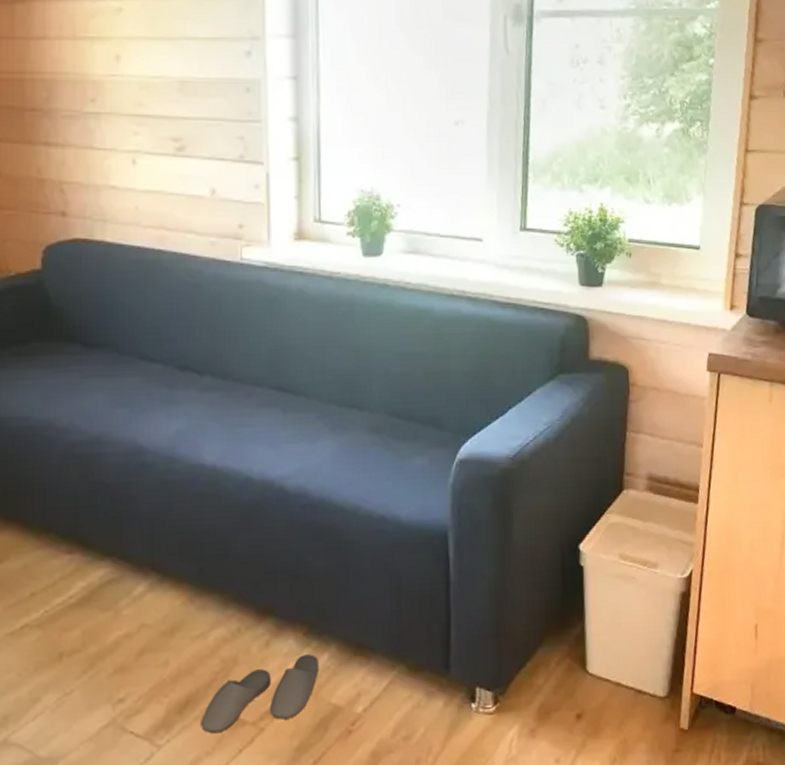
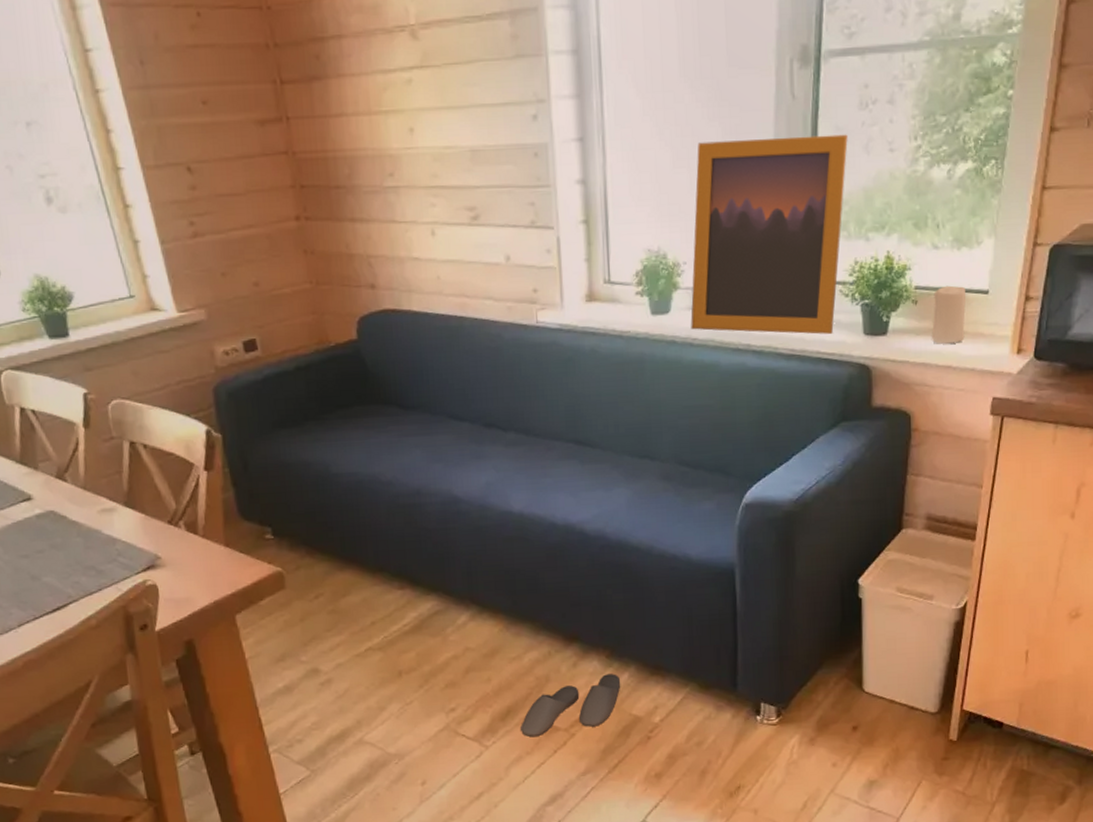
picture frame: none [404,88,560,283] -> present [690,134,848,335]
candle: none [646,240,679,298] -> present [932,285,966,344]

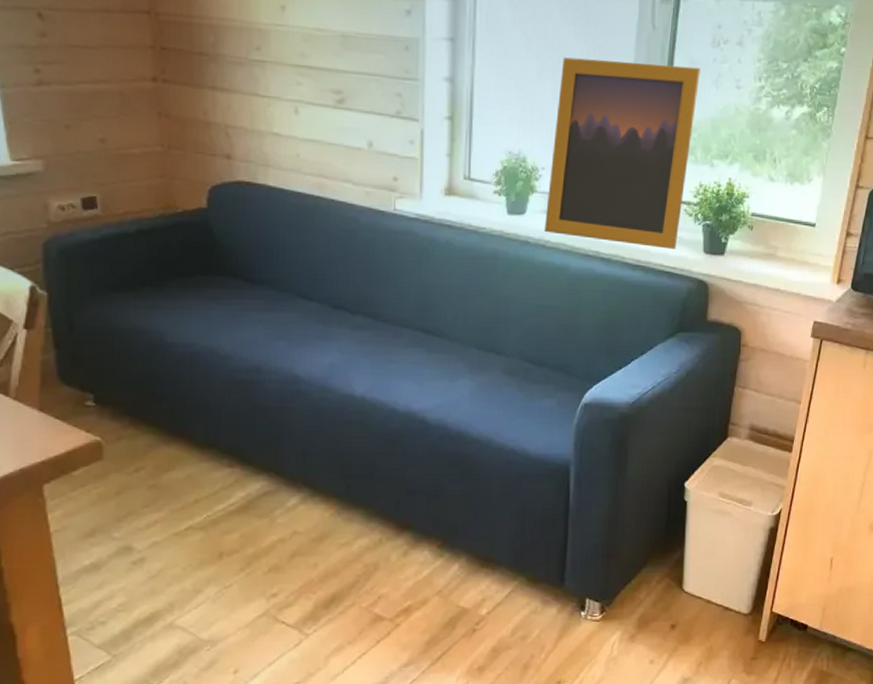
slippers: present [521,674,621,738] -> none [344,564,451,627]
candle: present [932,285,966,344] -> none [764,215,795,269]

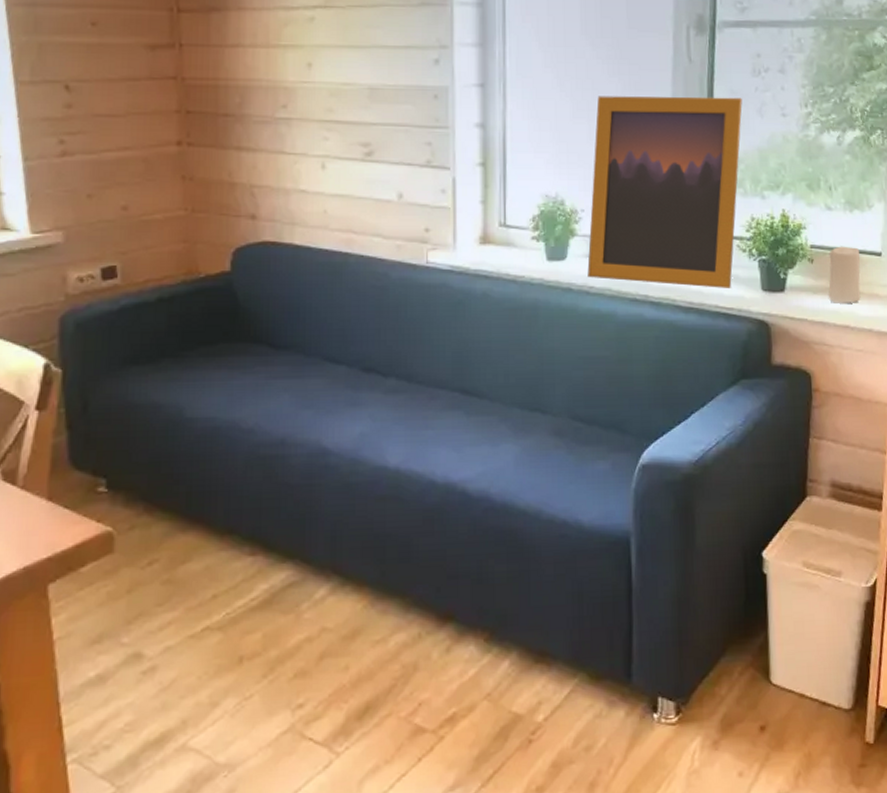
candle: none [764,215,795,269] -> present [828,246,861,303]

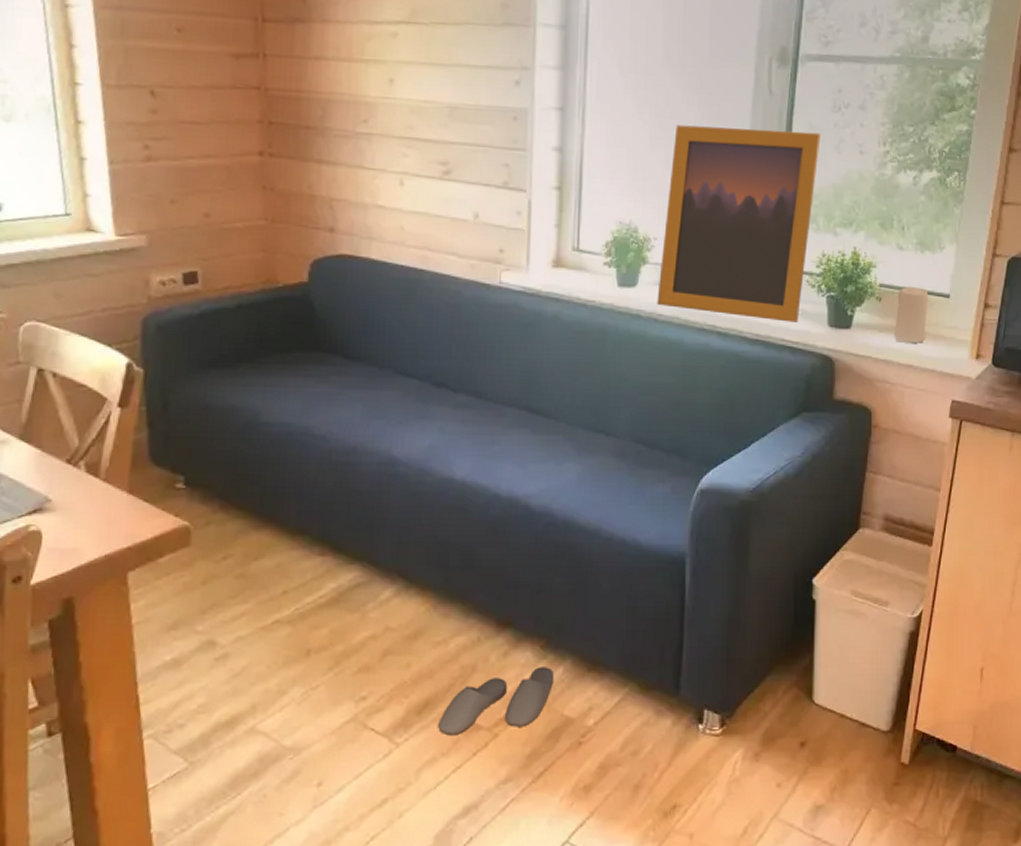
slippers: none [380,661,500,742] -> present [438,667,555,736]

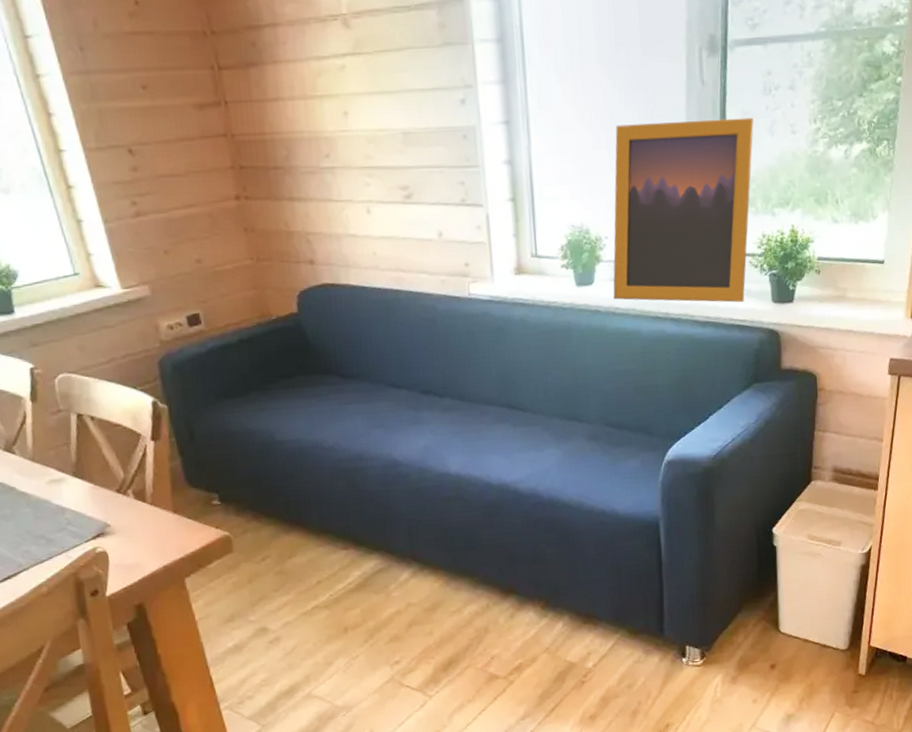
slippers: present [438,667,555,736] -> none [462,623,556,686]
candle: present [895,286,927,343] -> none [834,256,864,310]

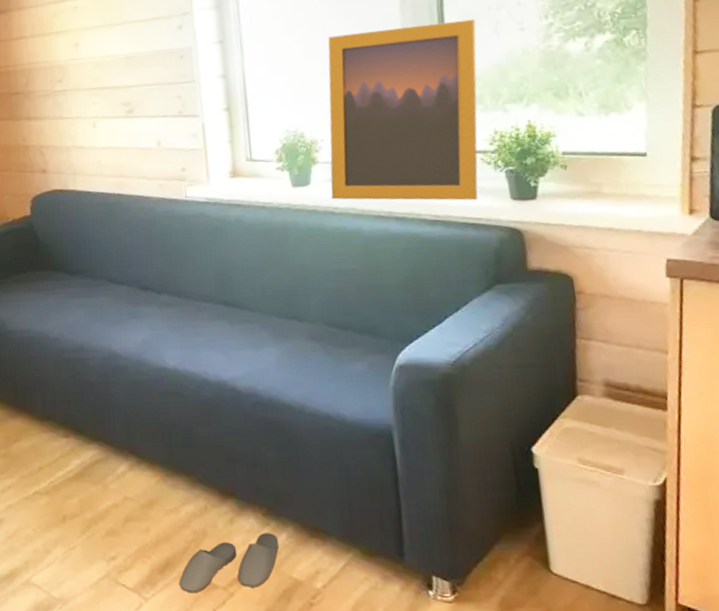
slippers: none [462,623,556,686] -> present [179,533,279,593]

